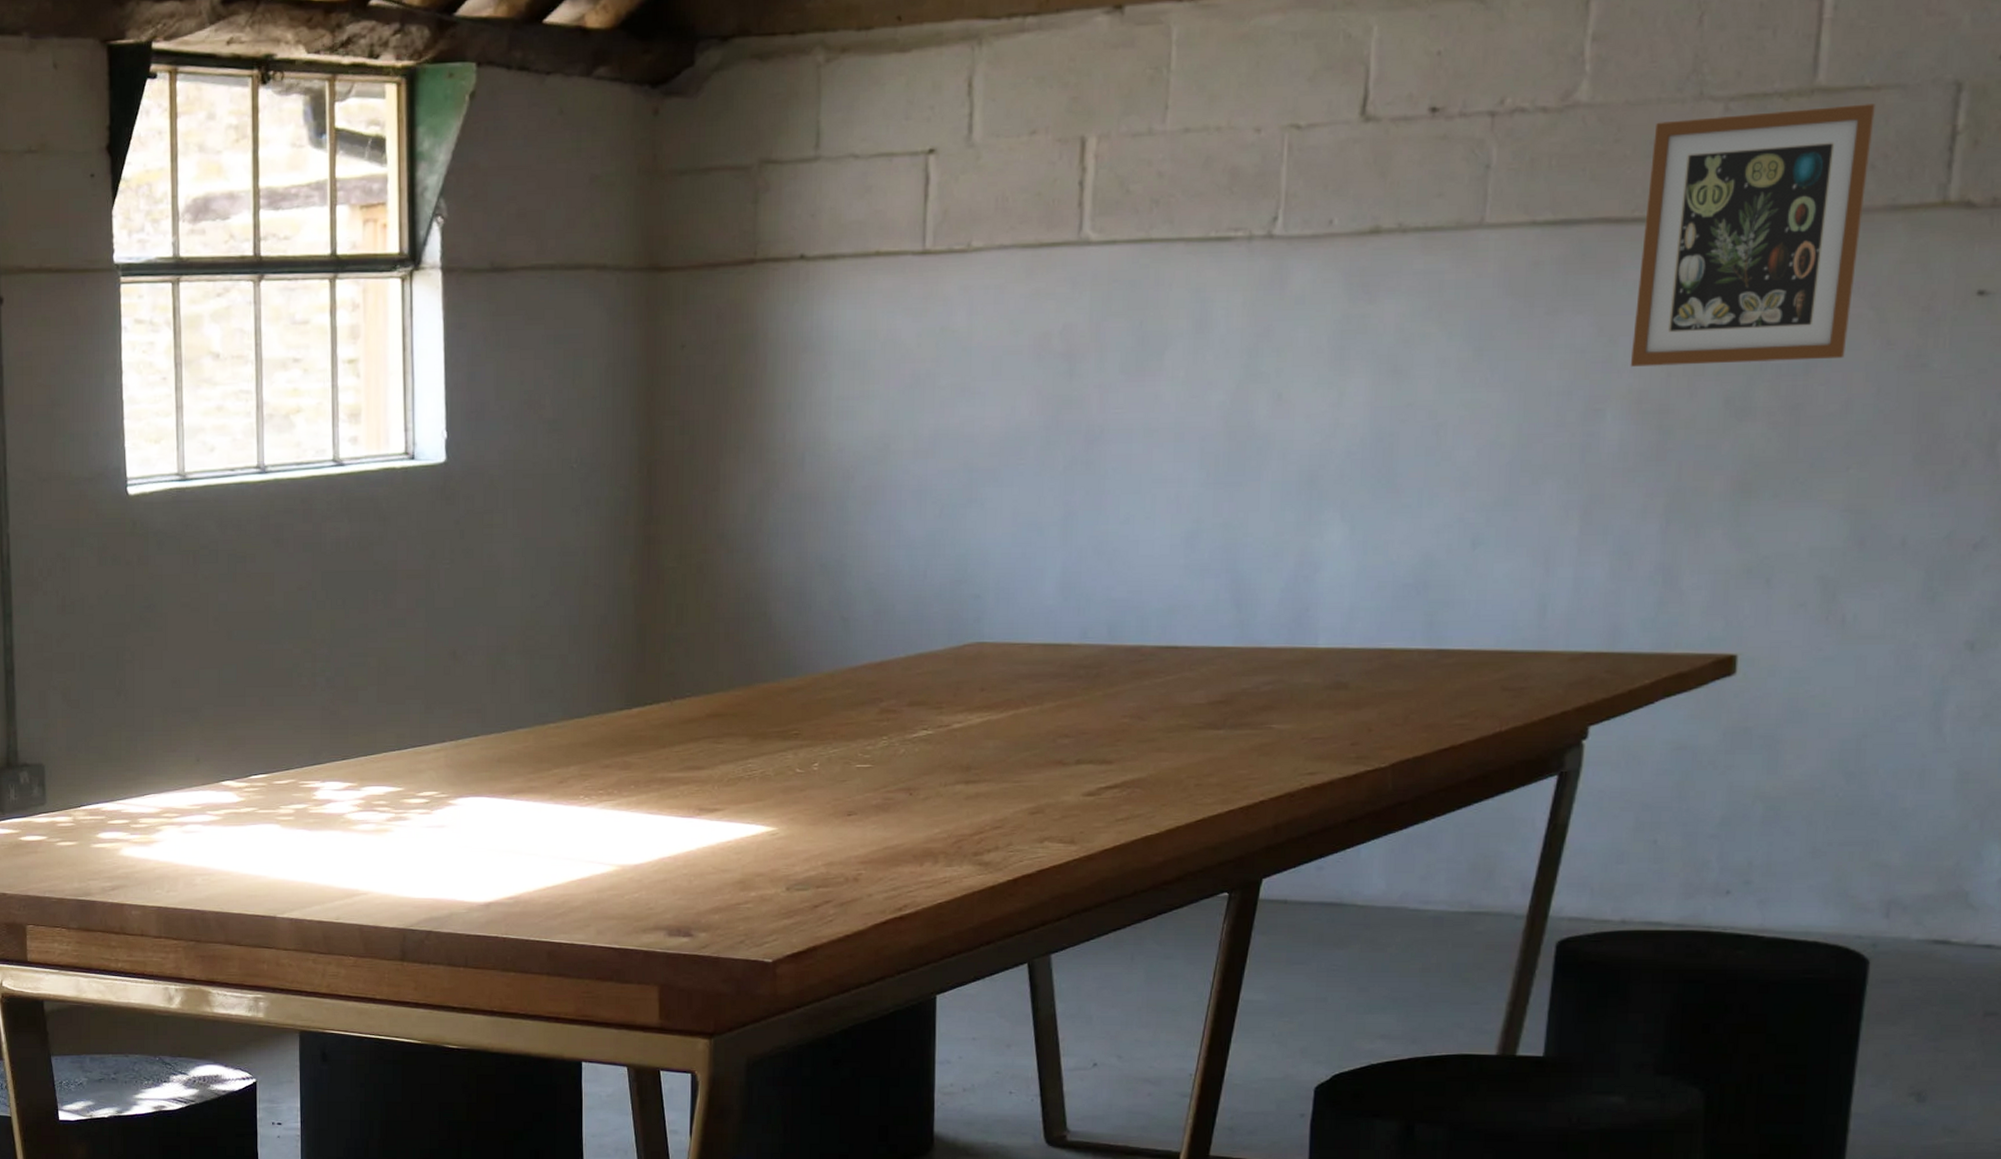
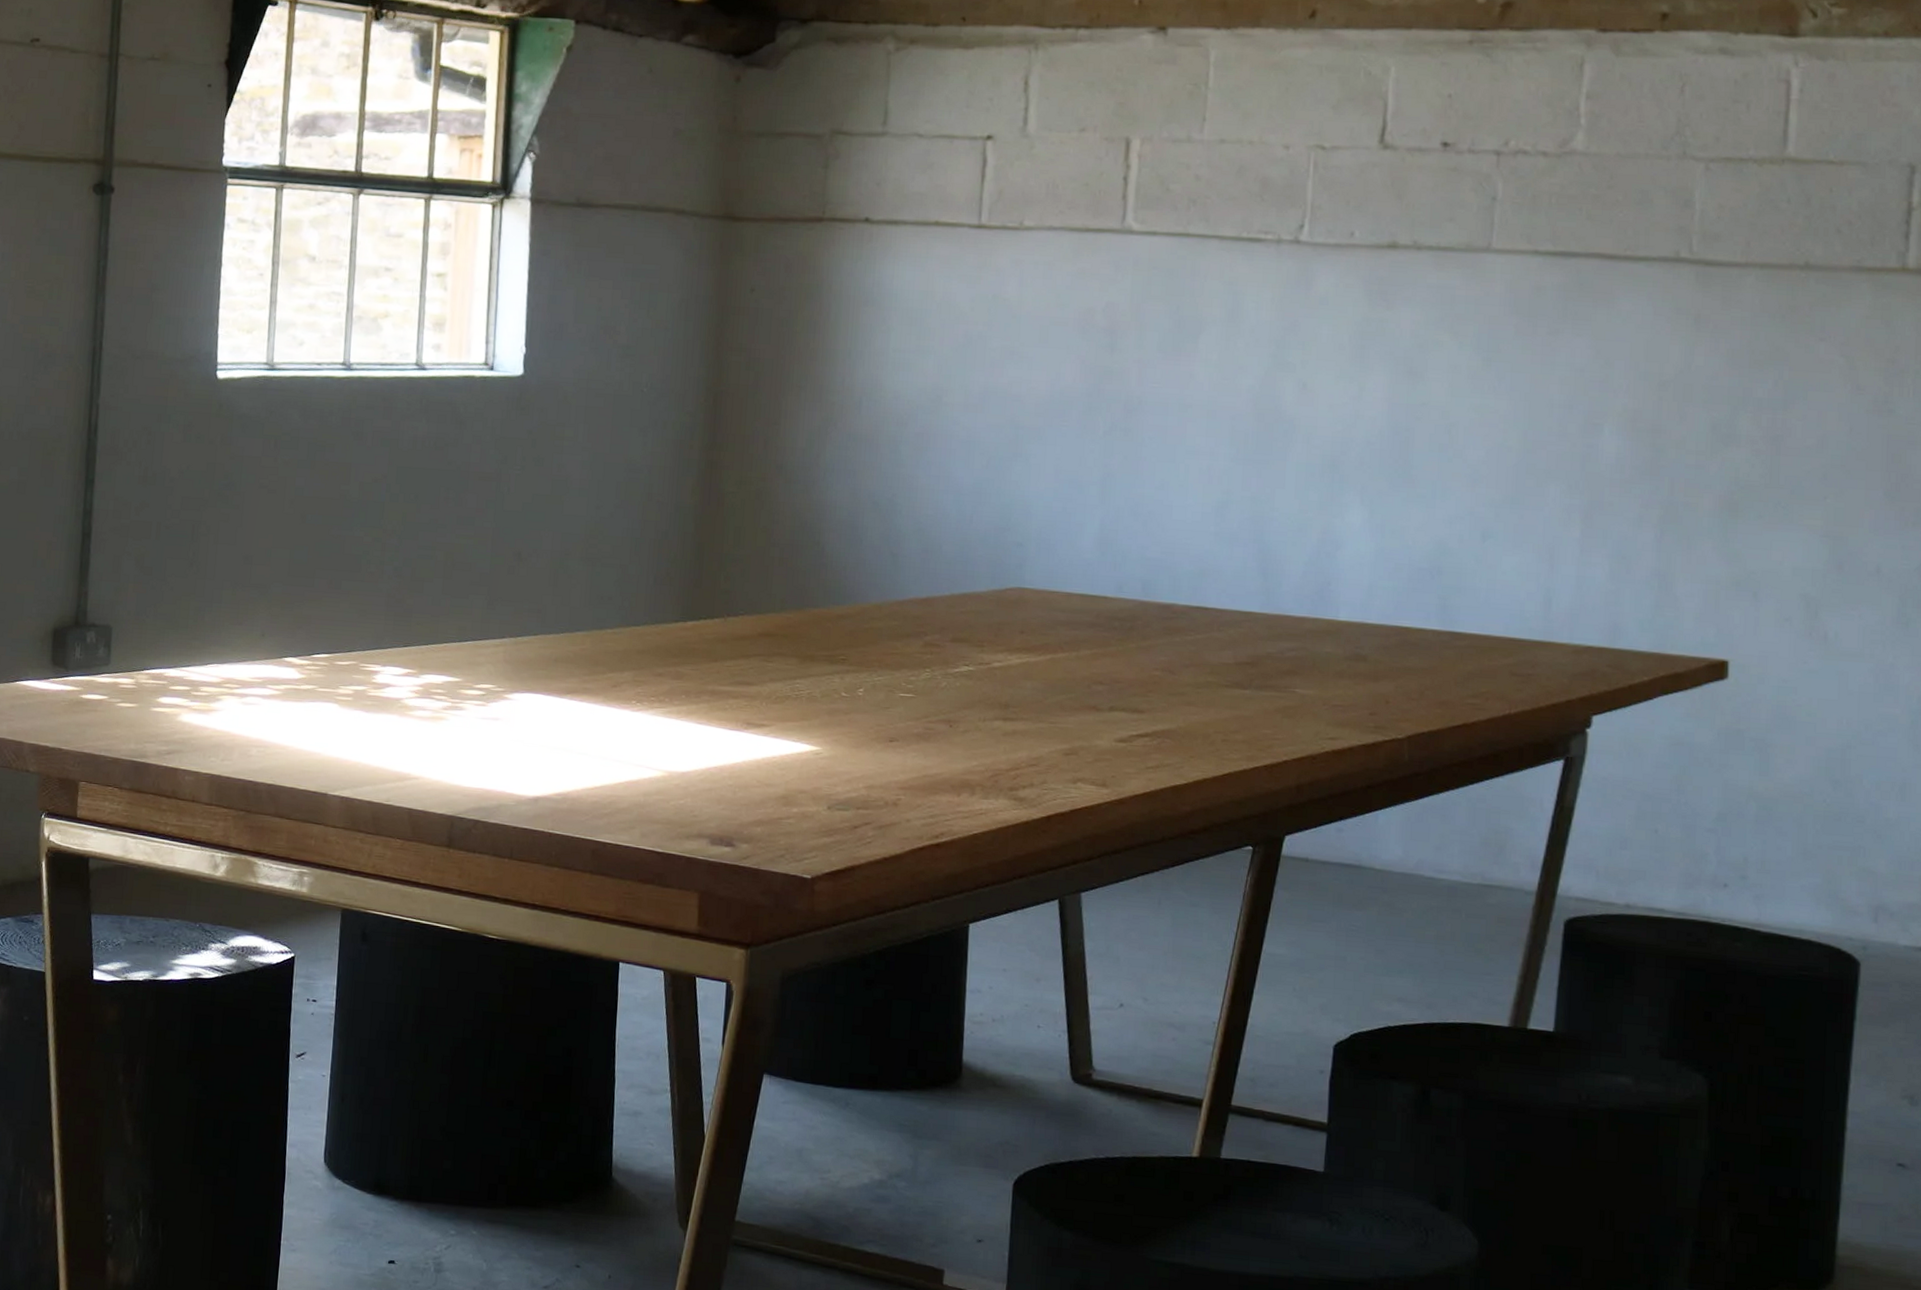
wall art: present [1630,104,1875,367] -> none [1625,174,1839,398]

